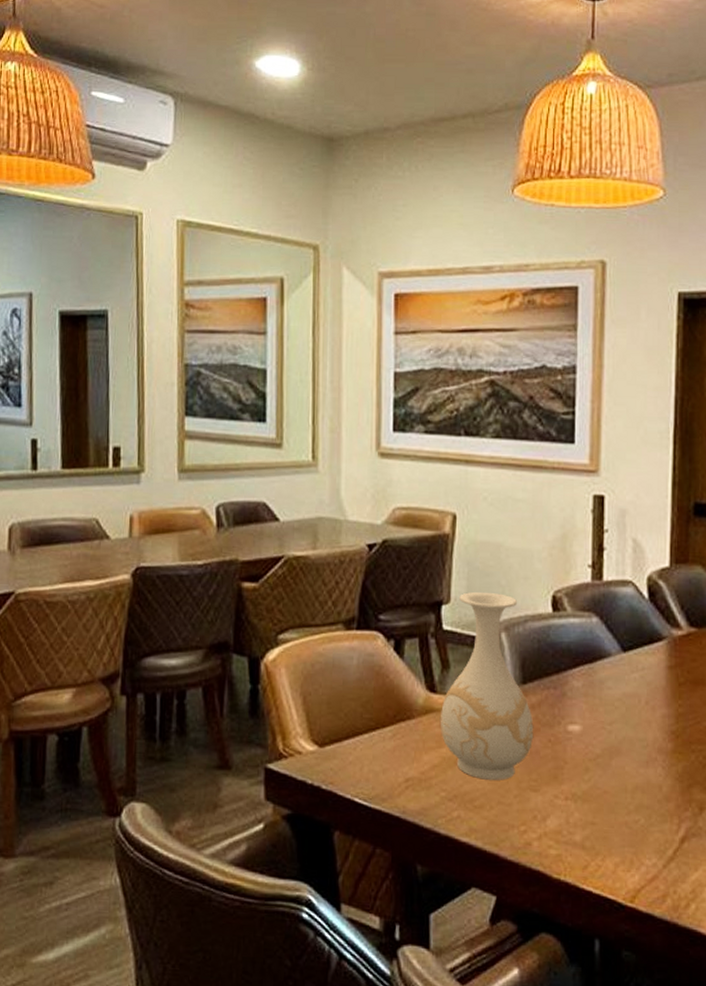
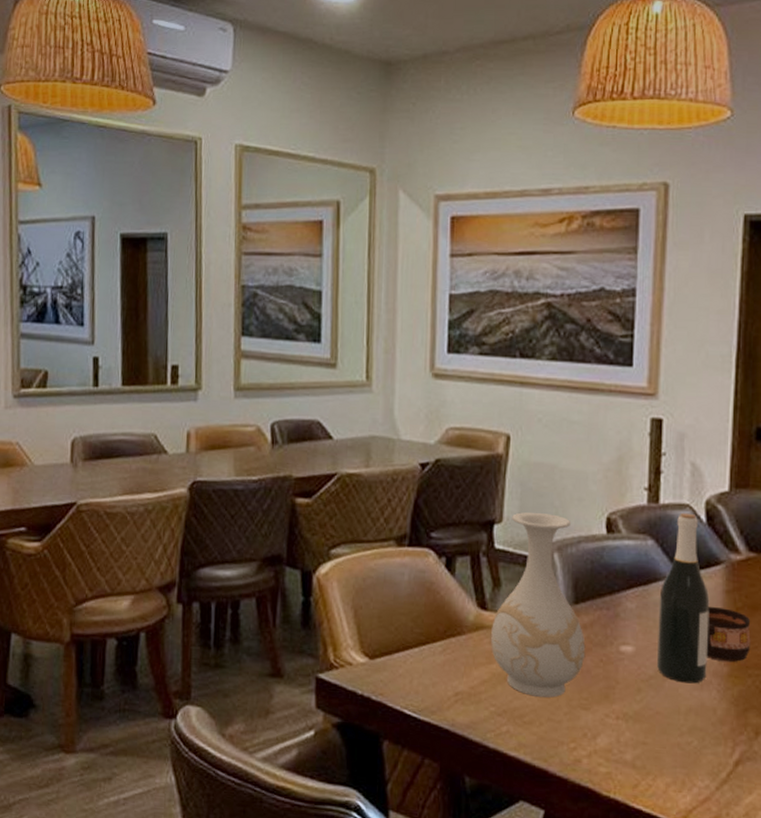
wine bottle: none [604,589,653,761] -> present [657,512,710,684]
cup: none [651,682,693,738] -> present [706,606,751,662]

